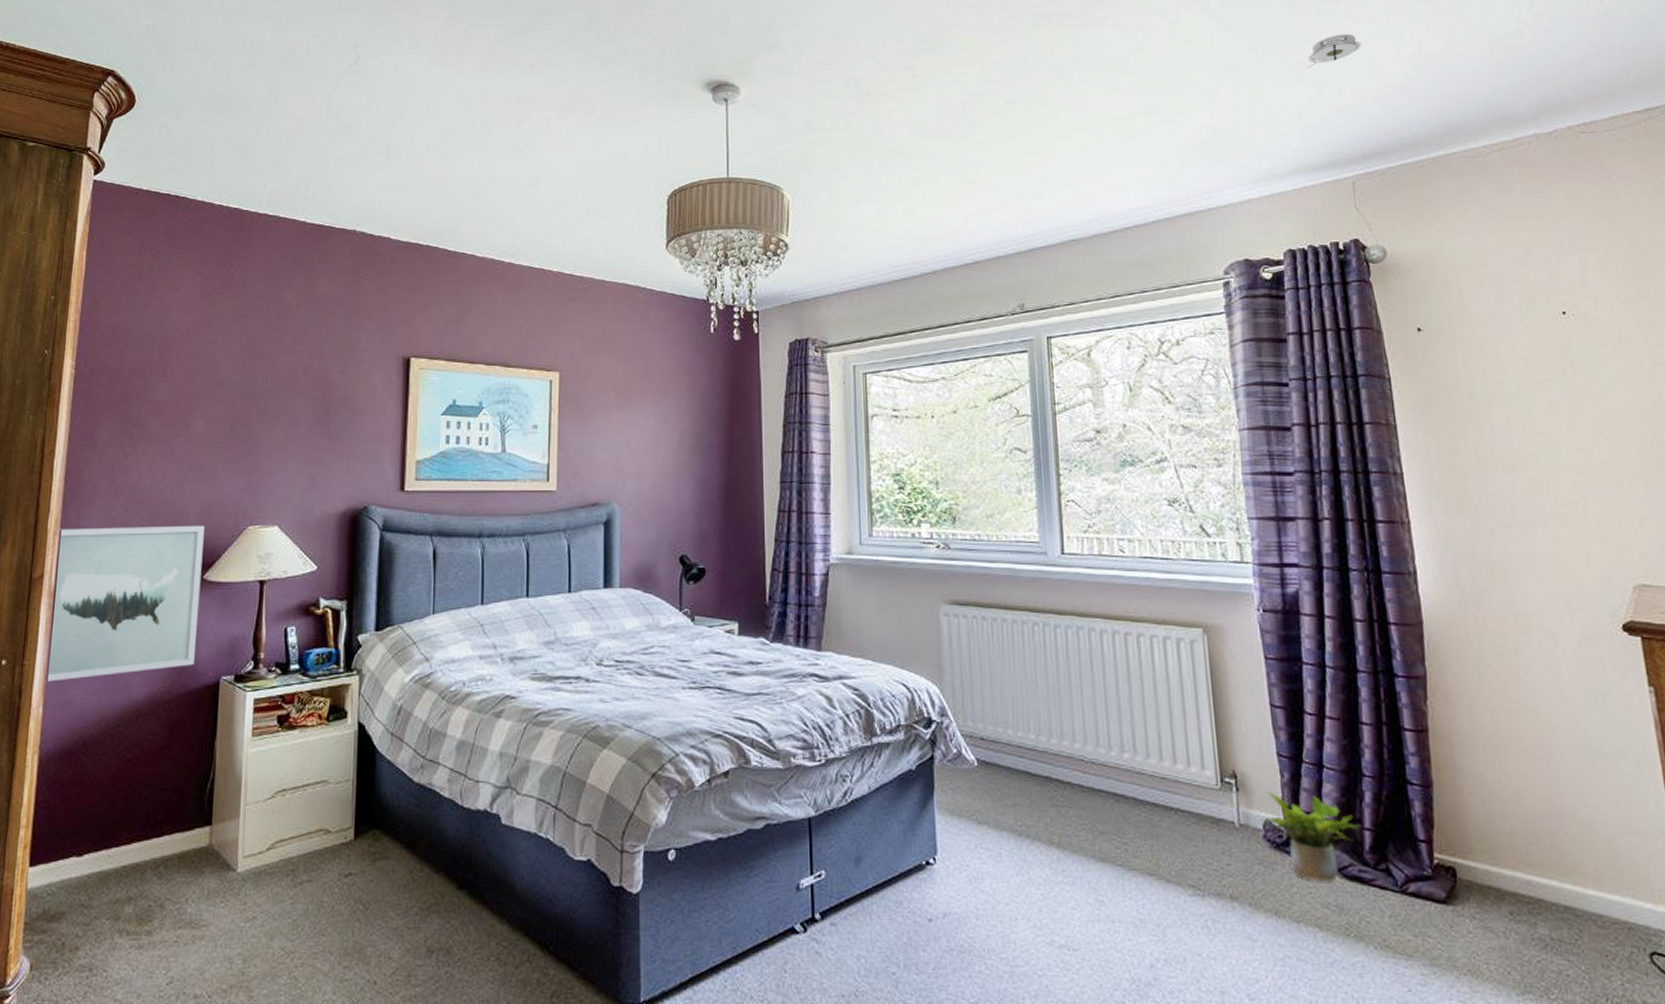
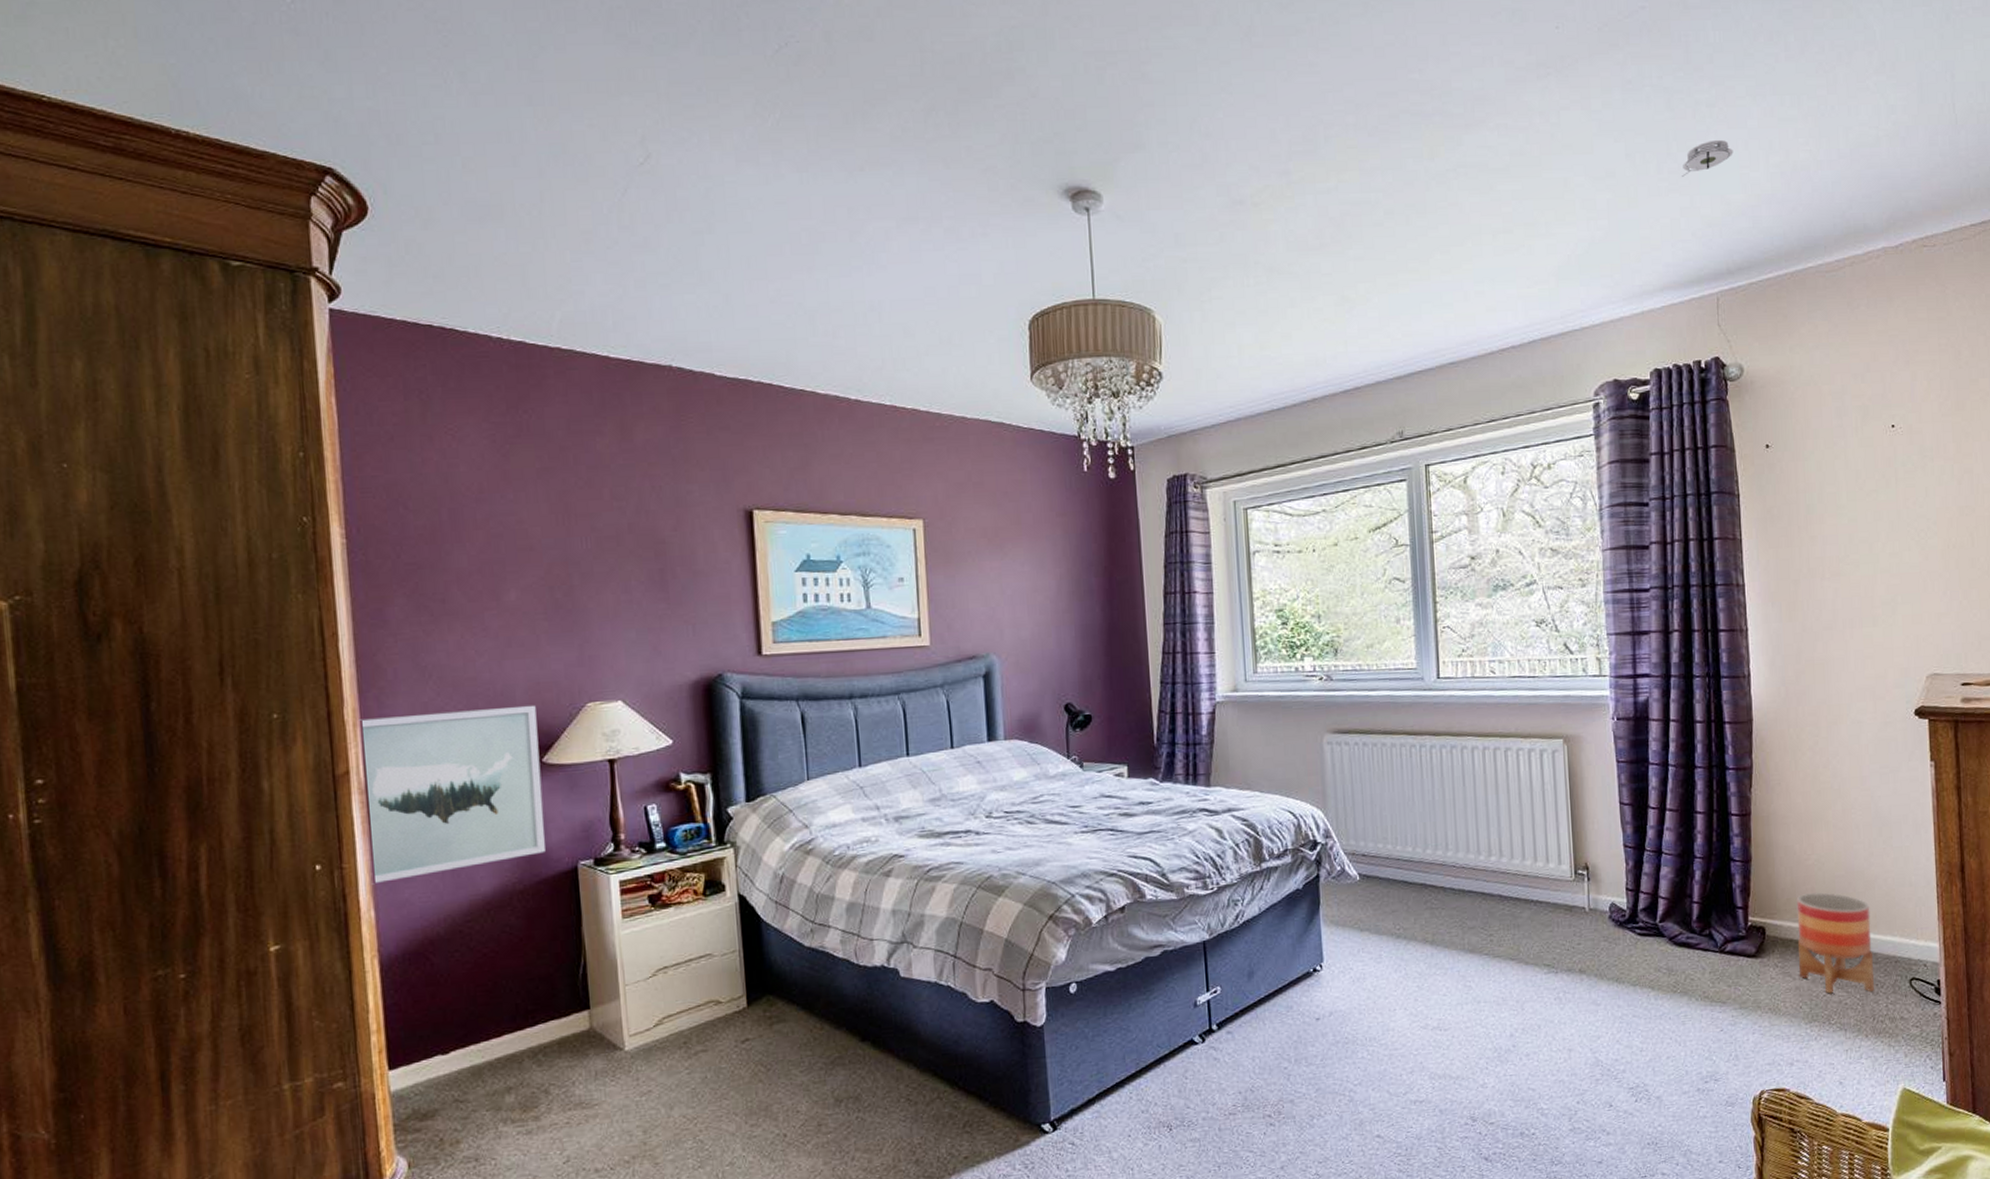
potted plant: present [1261,791,1362,882] -> none [1608,878,1691,950]
planter: none [1492,832,1605,965] -> present [1796,892,1875,994]

